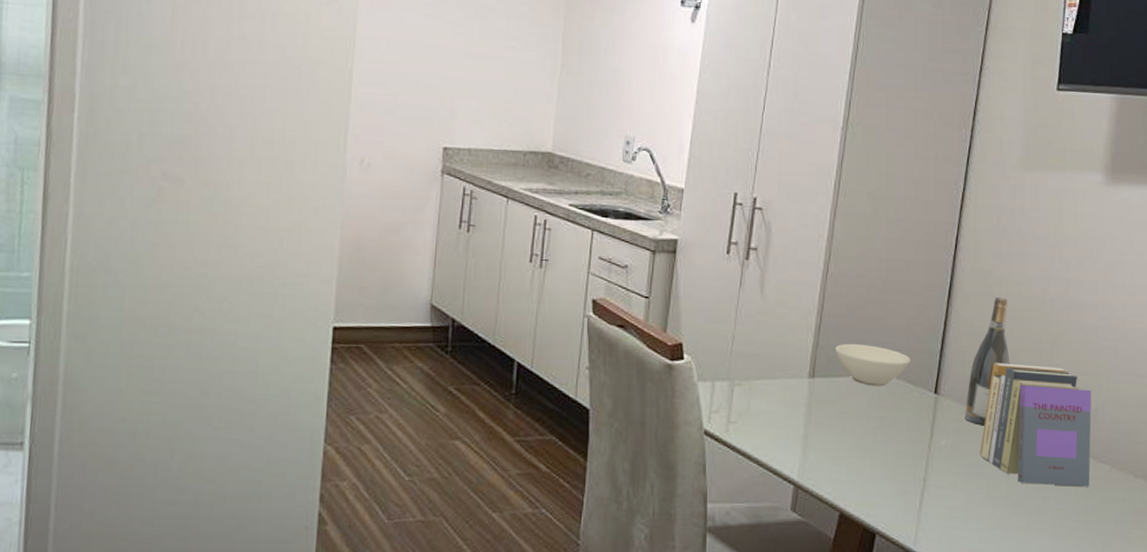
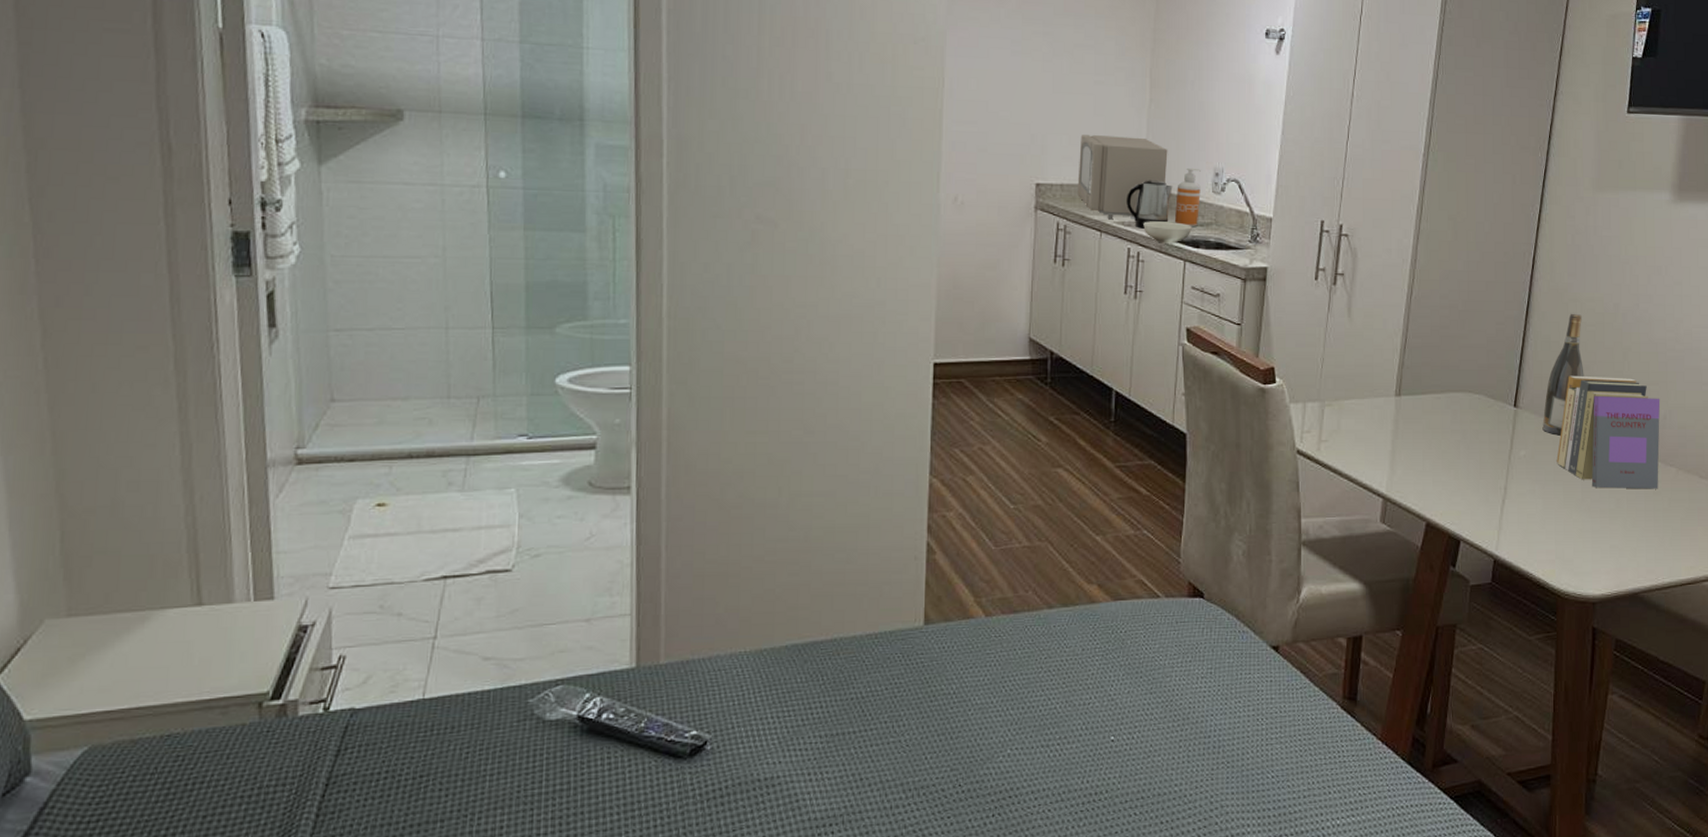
microwave: none [485,99,579,186] -> present [1077,135,1168,220]
kettle: none [534,146,582,196] -> present [1125,180,1173,229]
bowl: none [551,188,601,212] -> present [1143,221,1192,244]
soap dispenser: none [583,135,611,195] -> present [1174,167,1201,226]
bowl: present [836,343,911,387] -> none [1420,362,1492,402]

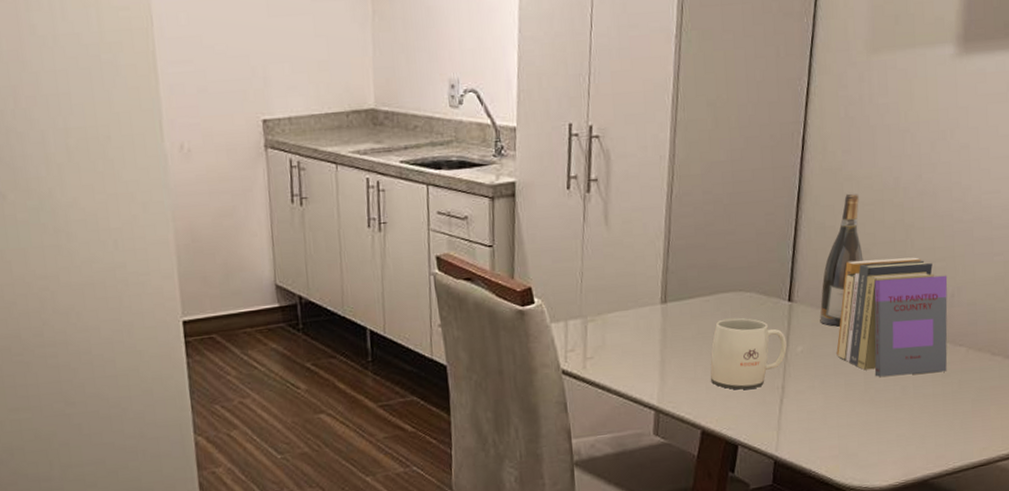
microwave: present [1077,135,1168,220] -> none [303,55,399,150]
kettle: present [1125,180,1173,229] -> none [358,100,407,155]
bowl: present [1143,221,1192,244] -> none [380,144,432,169]
soap dispenser: present [1174,167,1201,226] -> none [411,82,438,147]
mug: none [1438,417,1511,486] -> present [710,317,787,390]

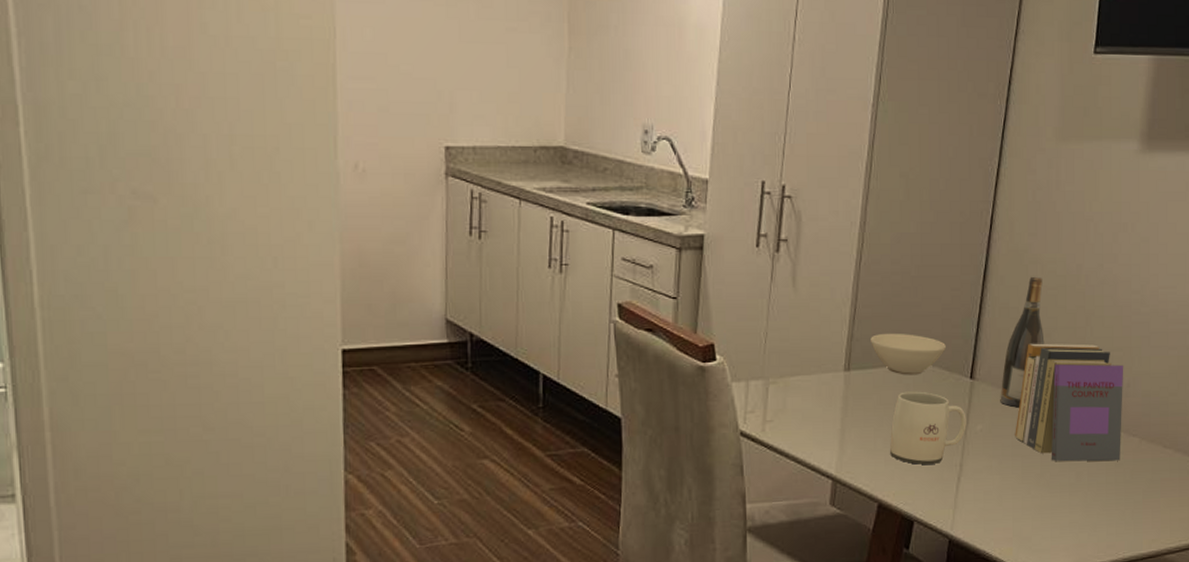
bowl: none [686,262,763,303] -> present [871,333,947,375]

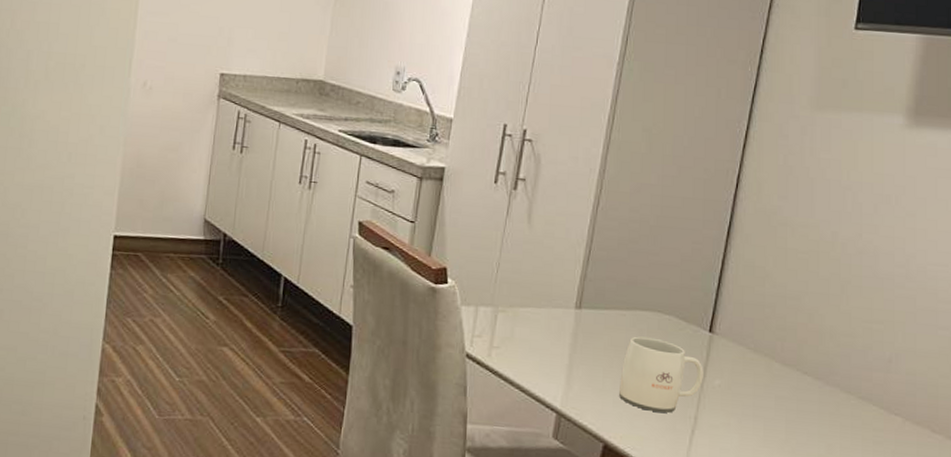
bowl: present [871,333,947,375] -> none [604,276,685,322]
wine bottle: present [1000,276,1045,408] -> none [741,238,793,368]
books: present [1015,343,1124,462] -> none [757,304,885,439]

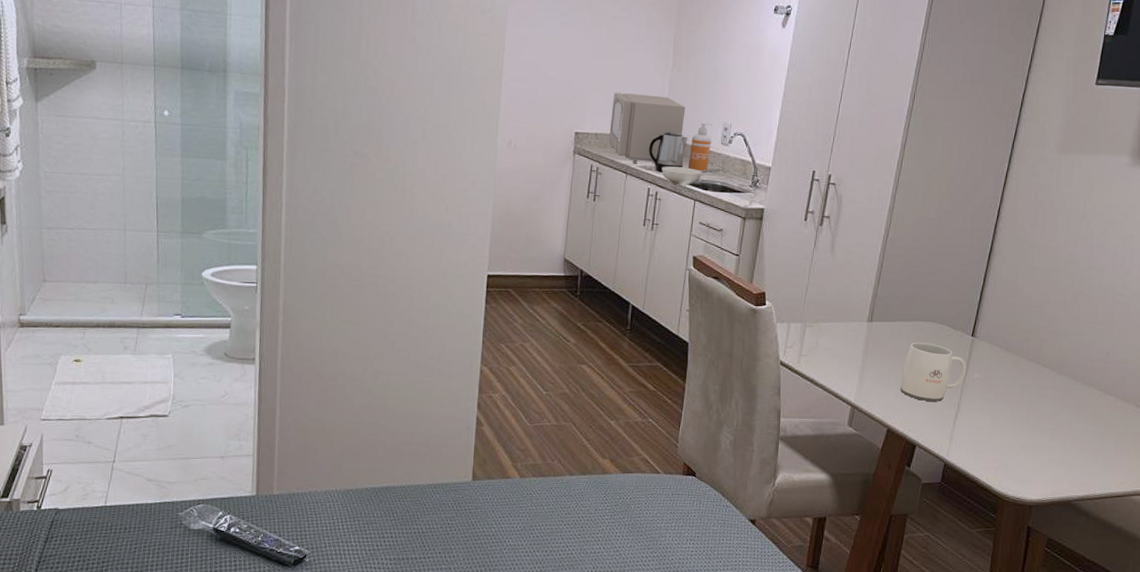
microwave: none [259,29,350,112] -> present [609,93,686,164]
kettle: none [305,75,353,122] -> present [648,132,688,172]
bowl: none [321,115,370,138] -> present [662,166,702,186]
soap dispenser: none [352,65,382,123] -> present [687,122,712,172]

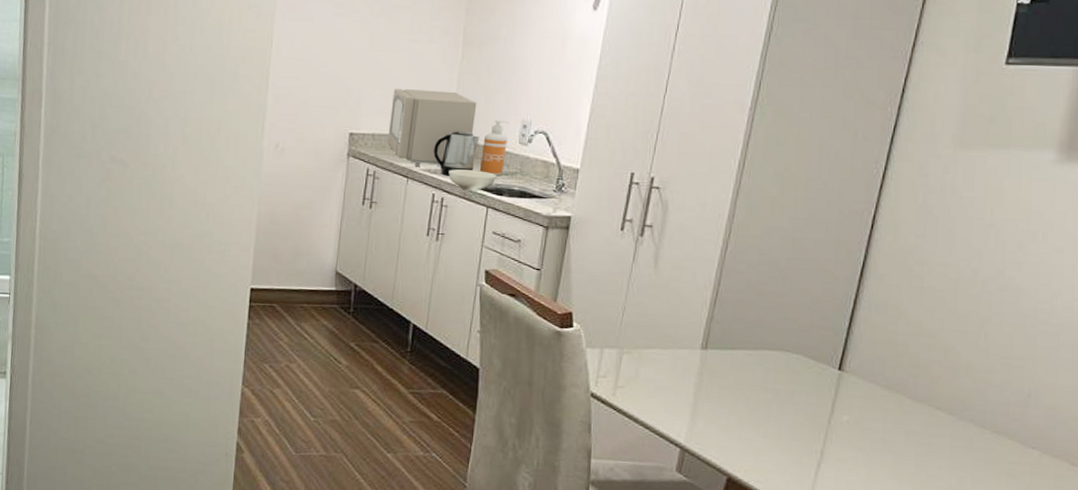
mug: present [900,342,966,402] -> none [744,375,831,448]

